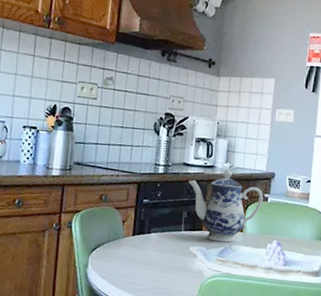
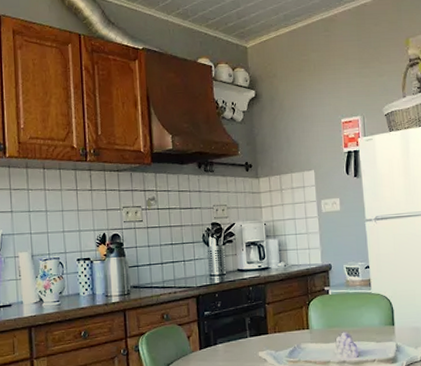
teapot: present [188,169,264,243] -> none [246,269,324,343]

